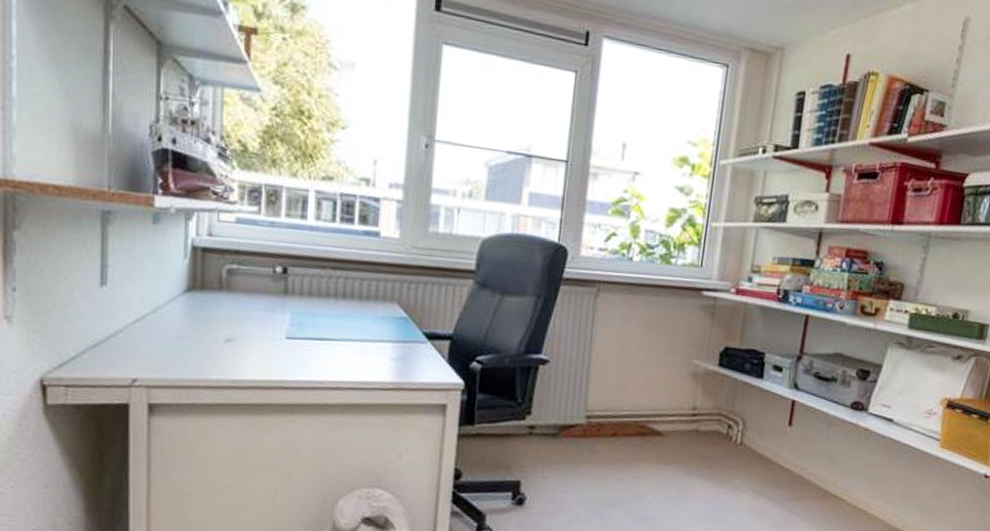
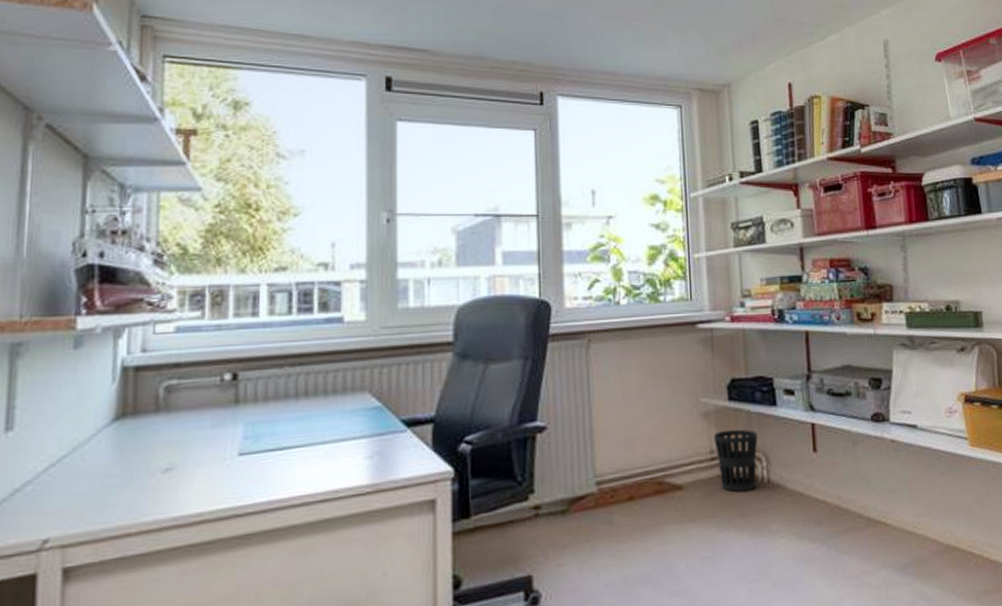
wastebasket: none [697,392,740,448] -> present [714,429,758,492]

